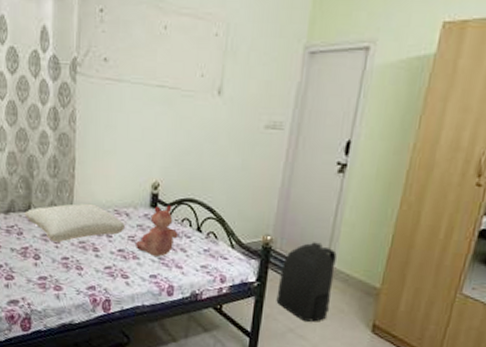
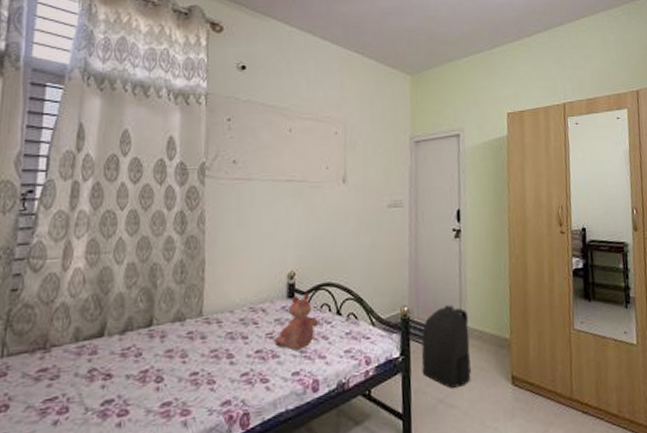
pillow: present [24,203,126,243] -> none [144,305,263,357]

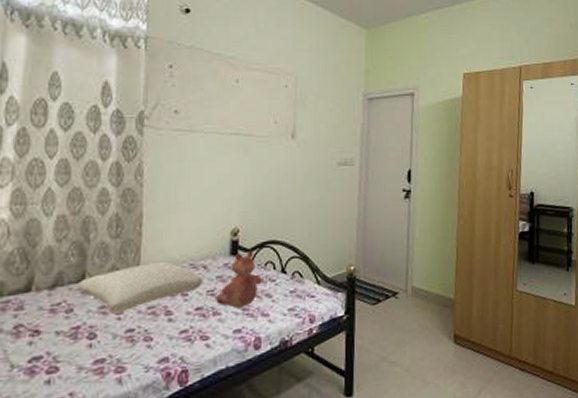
pillow: none [144,305,263,357] -> present [76,261,204,314]
backpack: present [421,305,472,388] -> none [366,265,416,346]

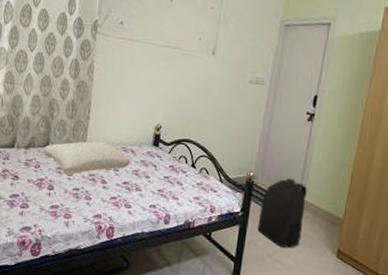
teddy bear: present [216,250,262,308] -> none [139,144,176,189]
backpack: none [366,265,416,346] -> present [257,178,307,248]

